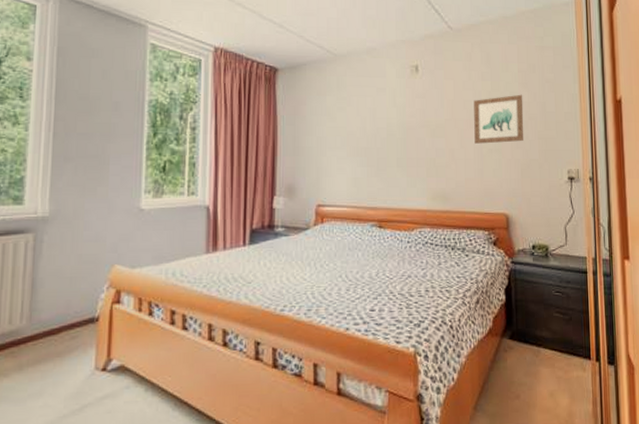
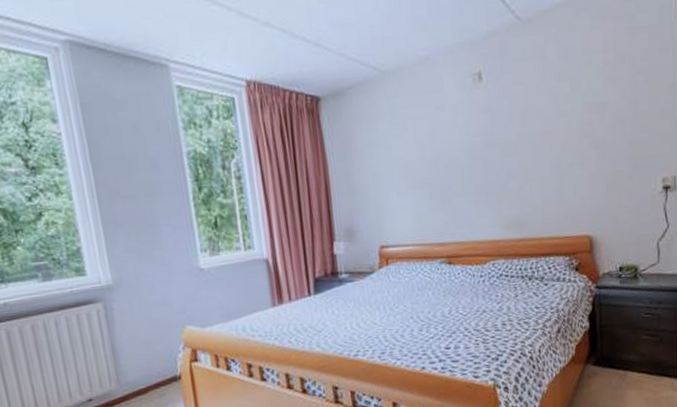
wall art: present [474,94,524,144] -> none [549,92,611,159]

